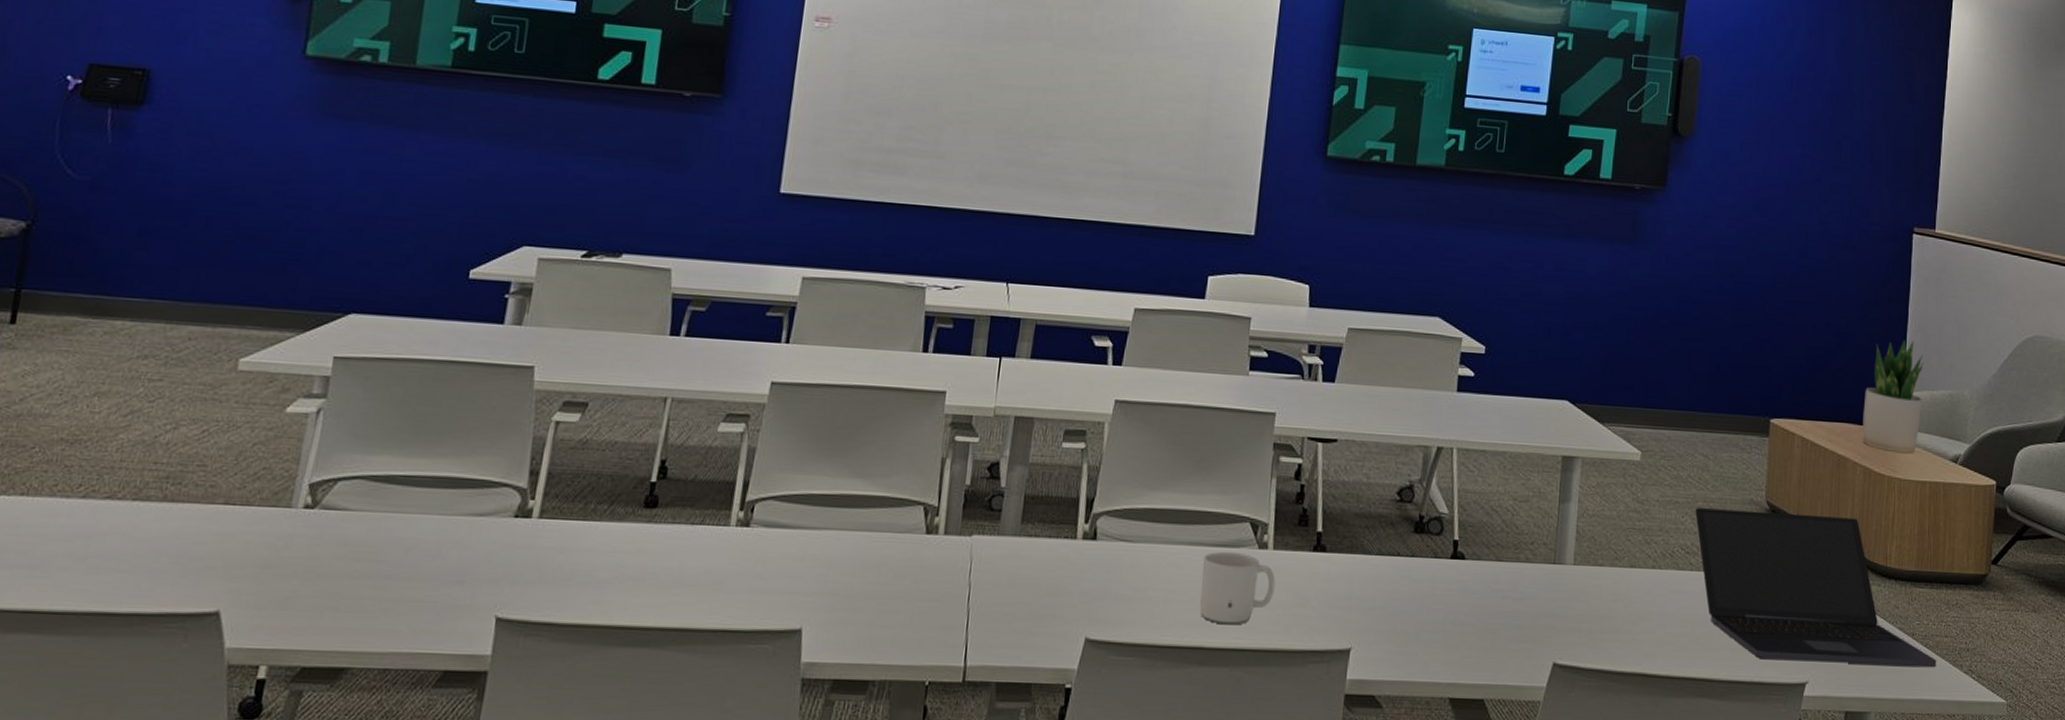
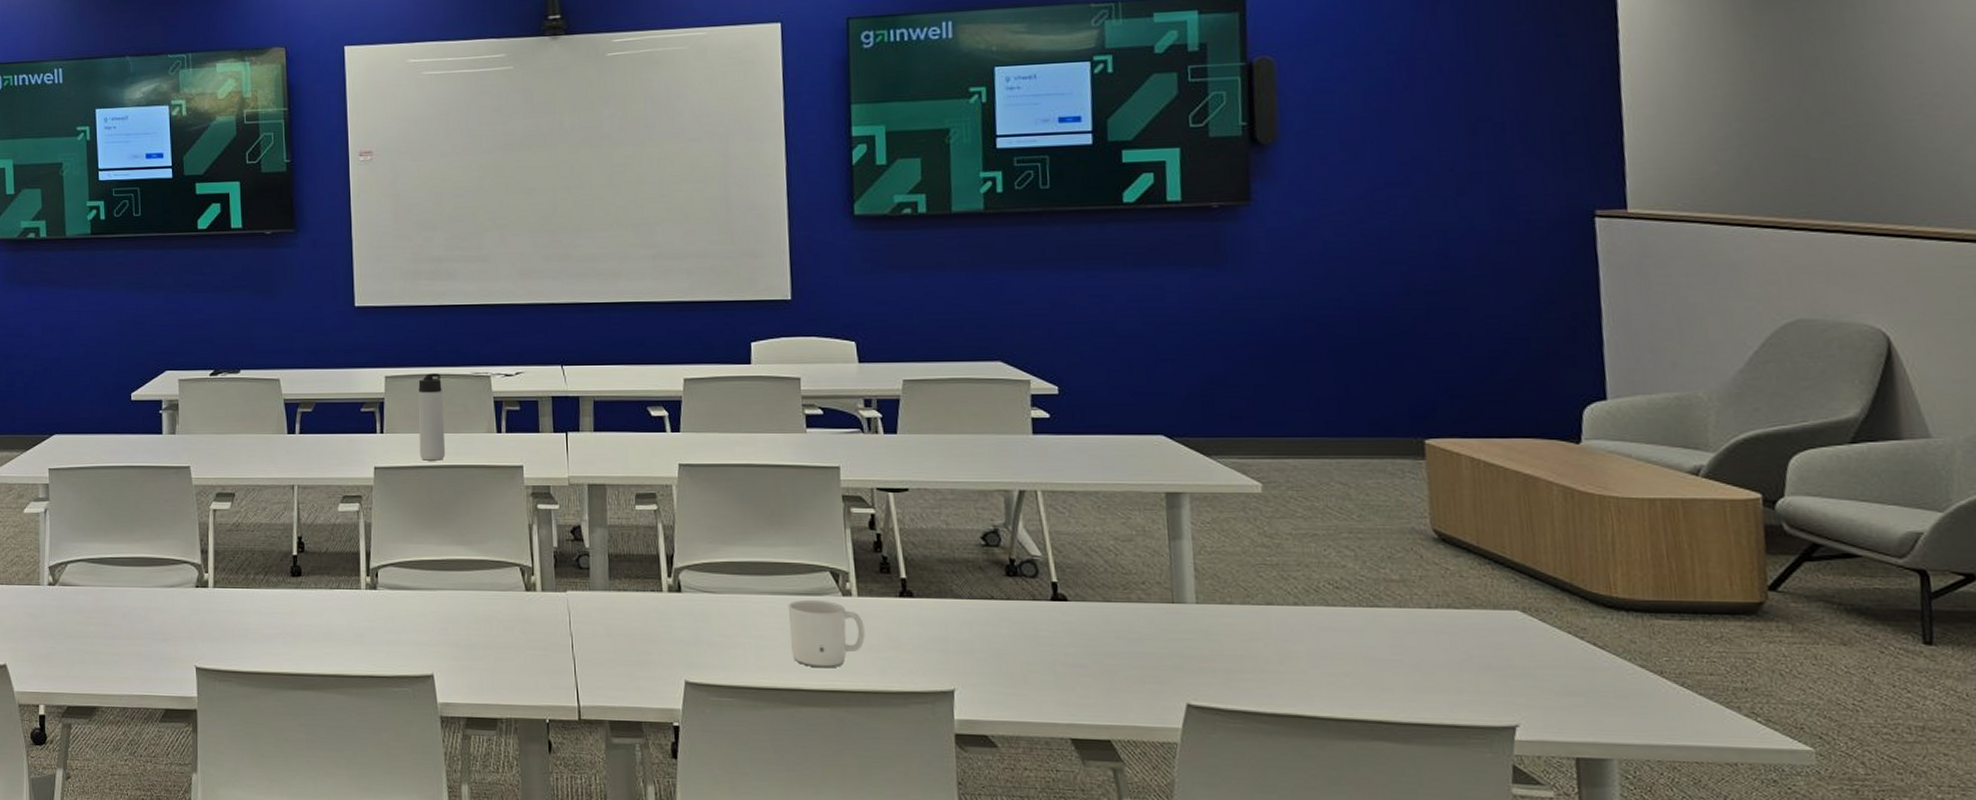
thermos bottle: none [828,278,870,380] -> present [418,373,446,461]
laptop: present [1695,508,1937,668] -> none [1340,540,1702,710]
planter: present [1862,340,1924,454] -> none [1551,339,1638,469]

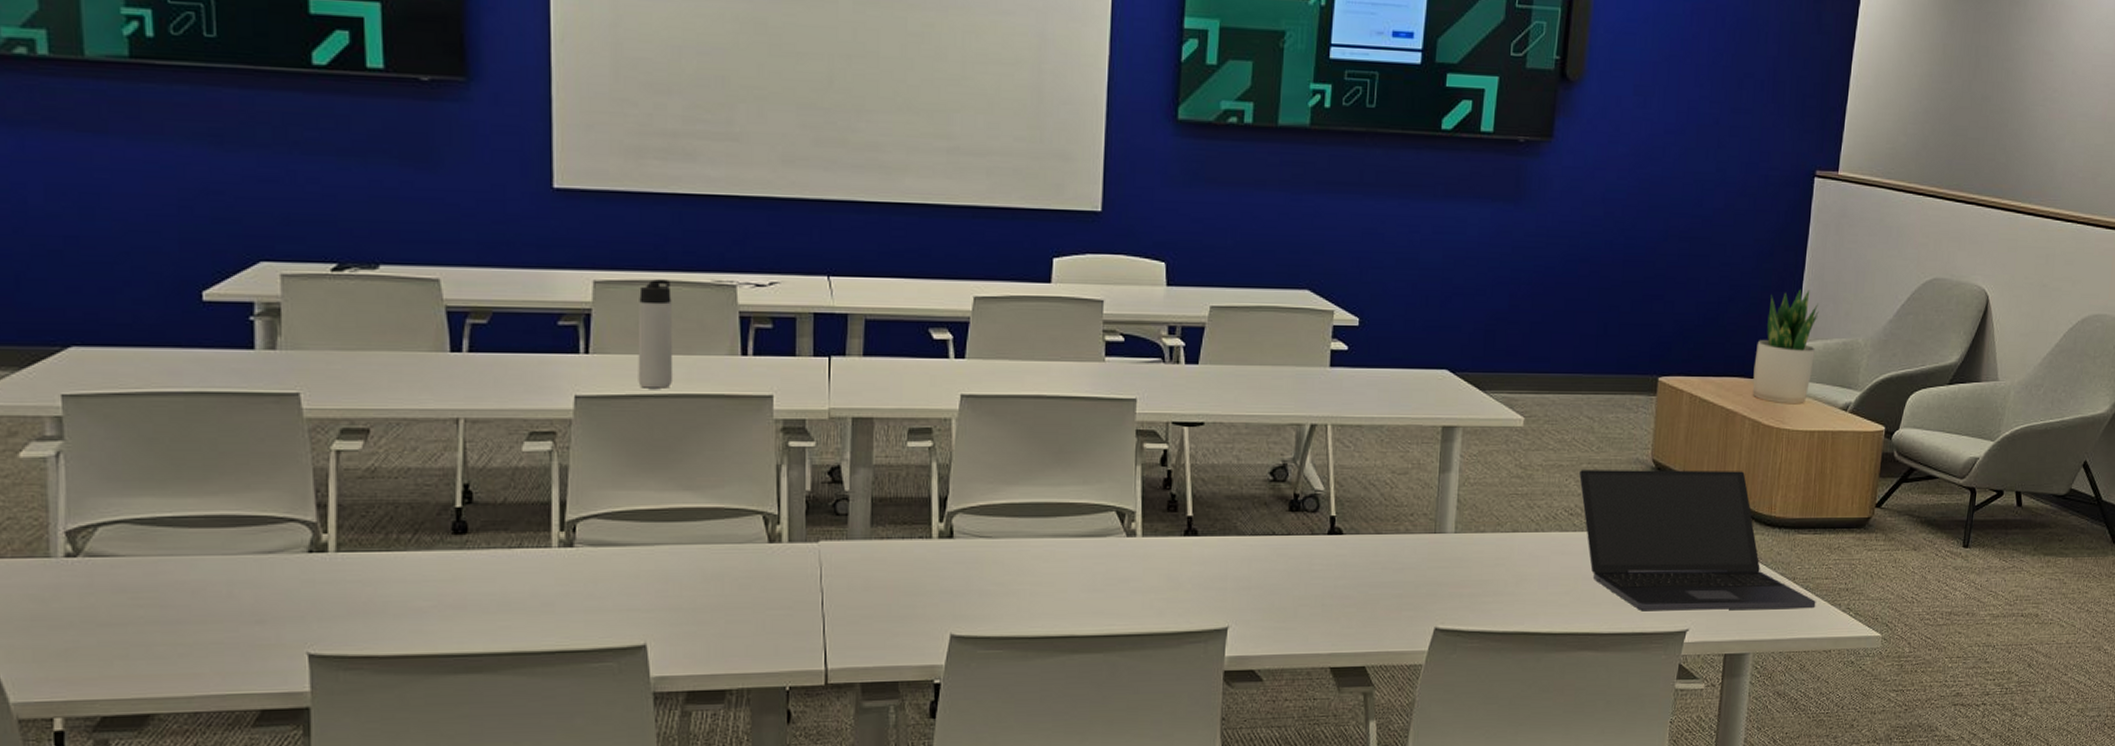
mug: present [787,599,865,668] -> none [1067,541,1146,613]
laptop: none [1340,540,1702,710] -> present [1579,470,1816,611]
planter: none [1551,339,1638,469] -> present [1752,289,1819,405]

